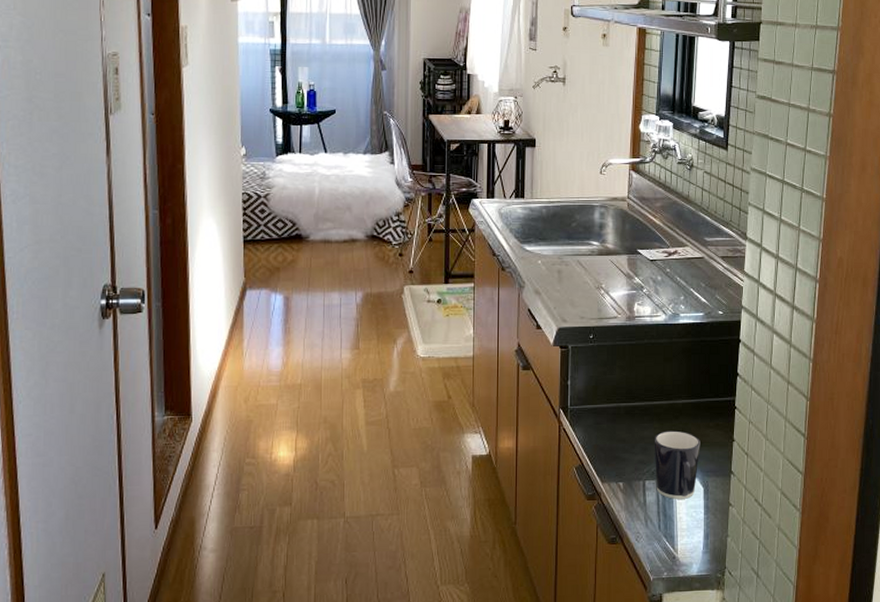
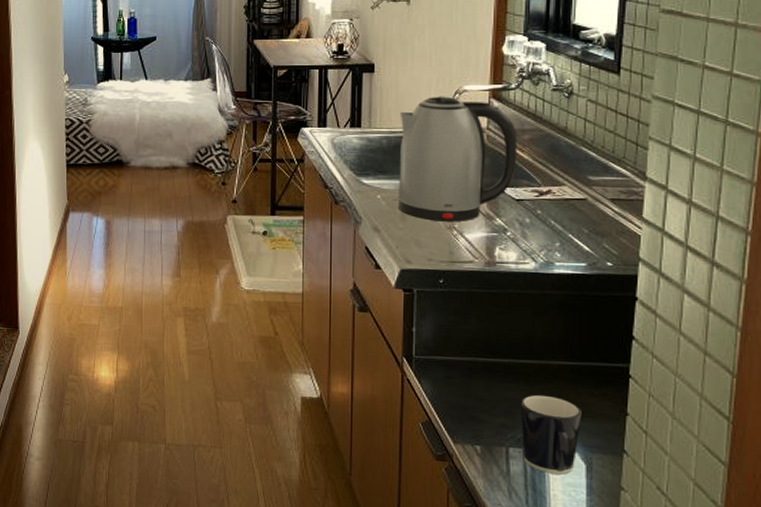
kettle: none [555,168,651,283] -> present [397,96,517,222]

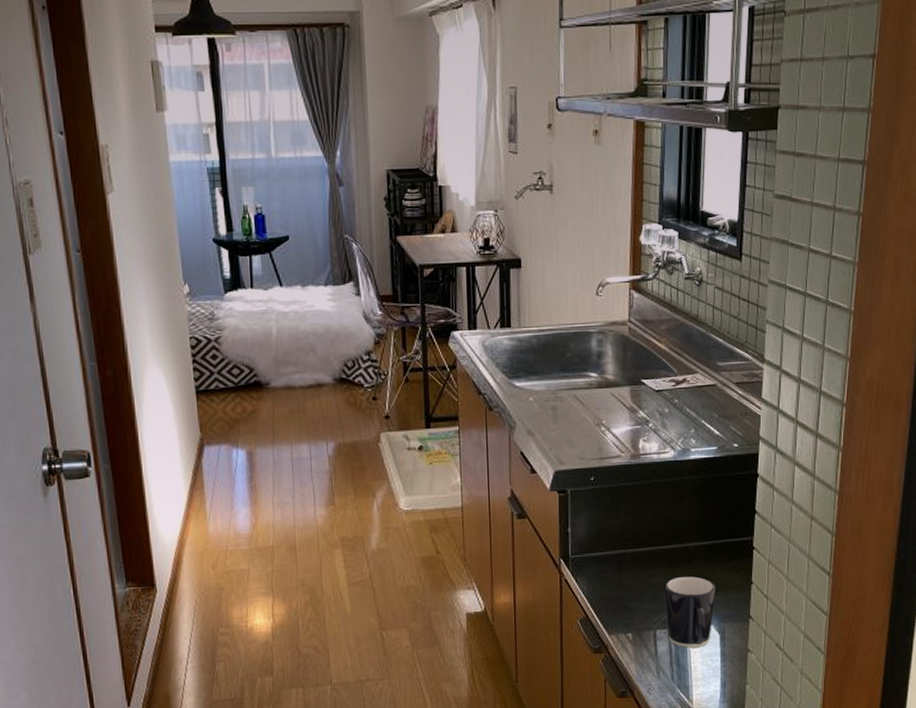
kettle: present [397,96,517,222] -> none [547,289,656,419]

